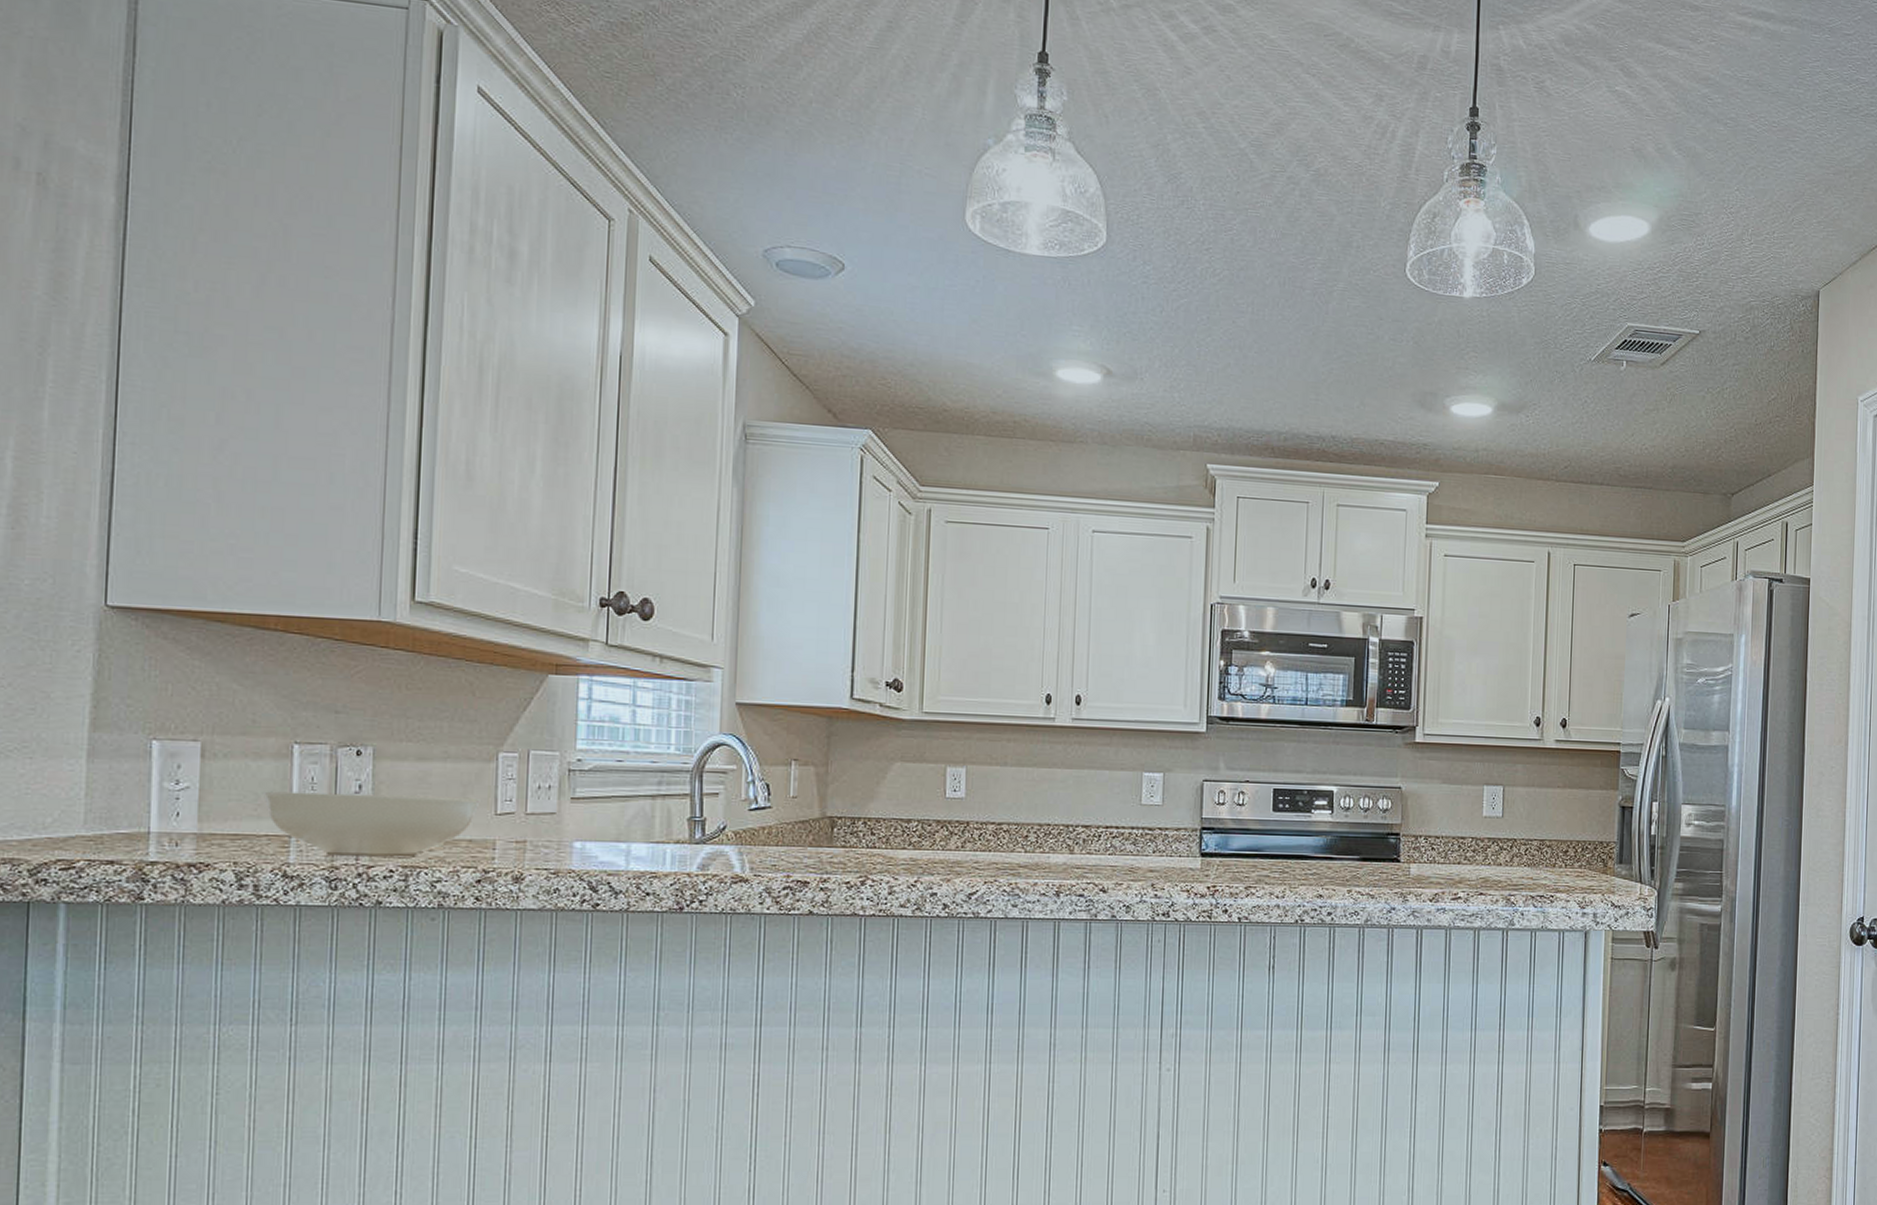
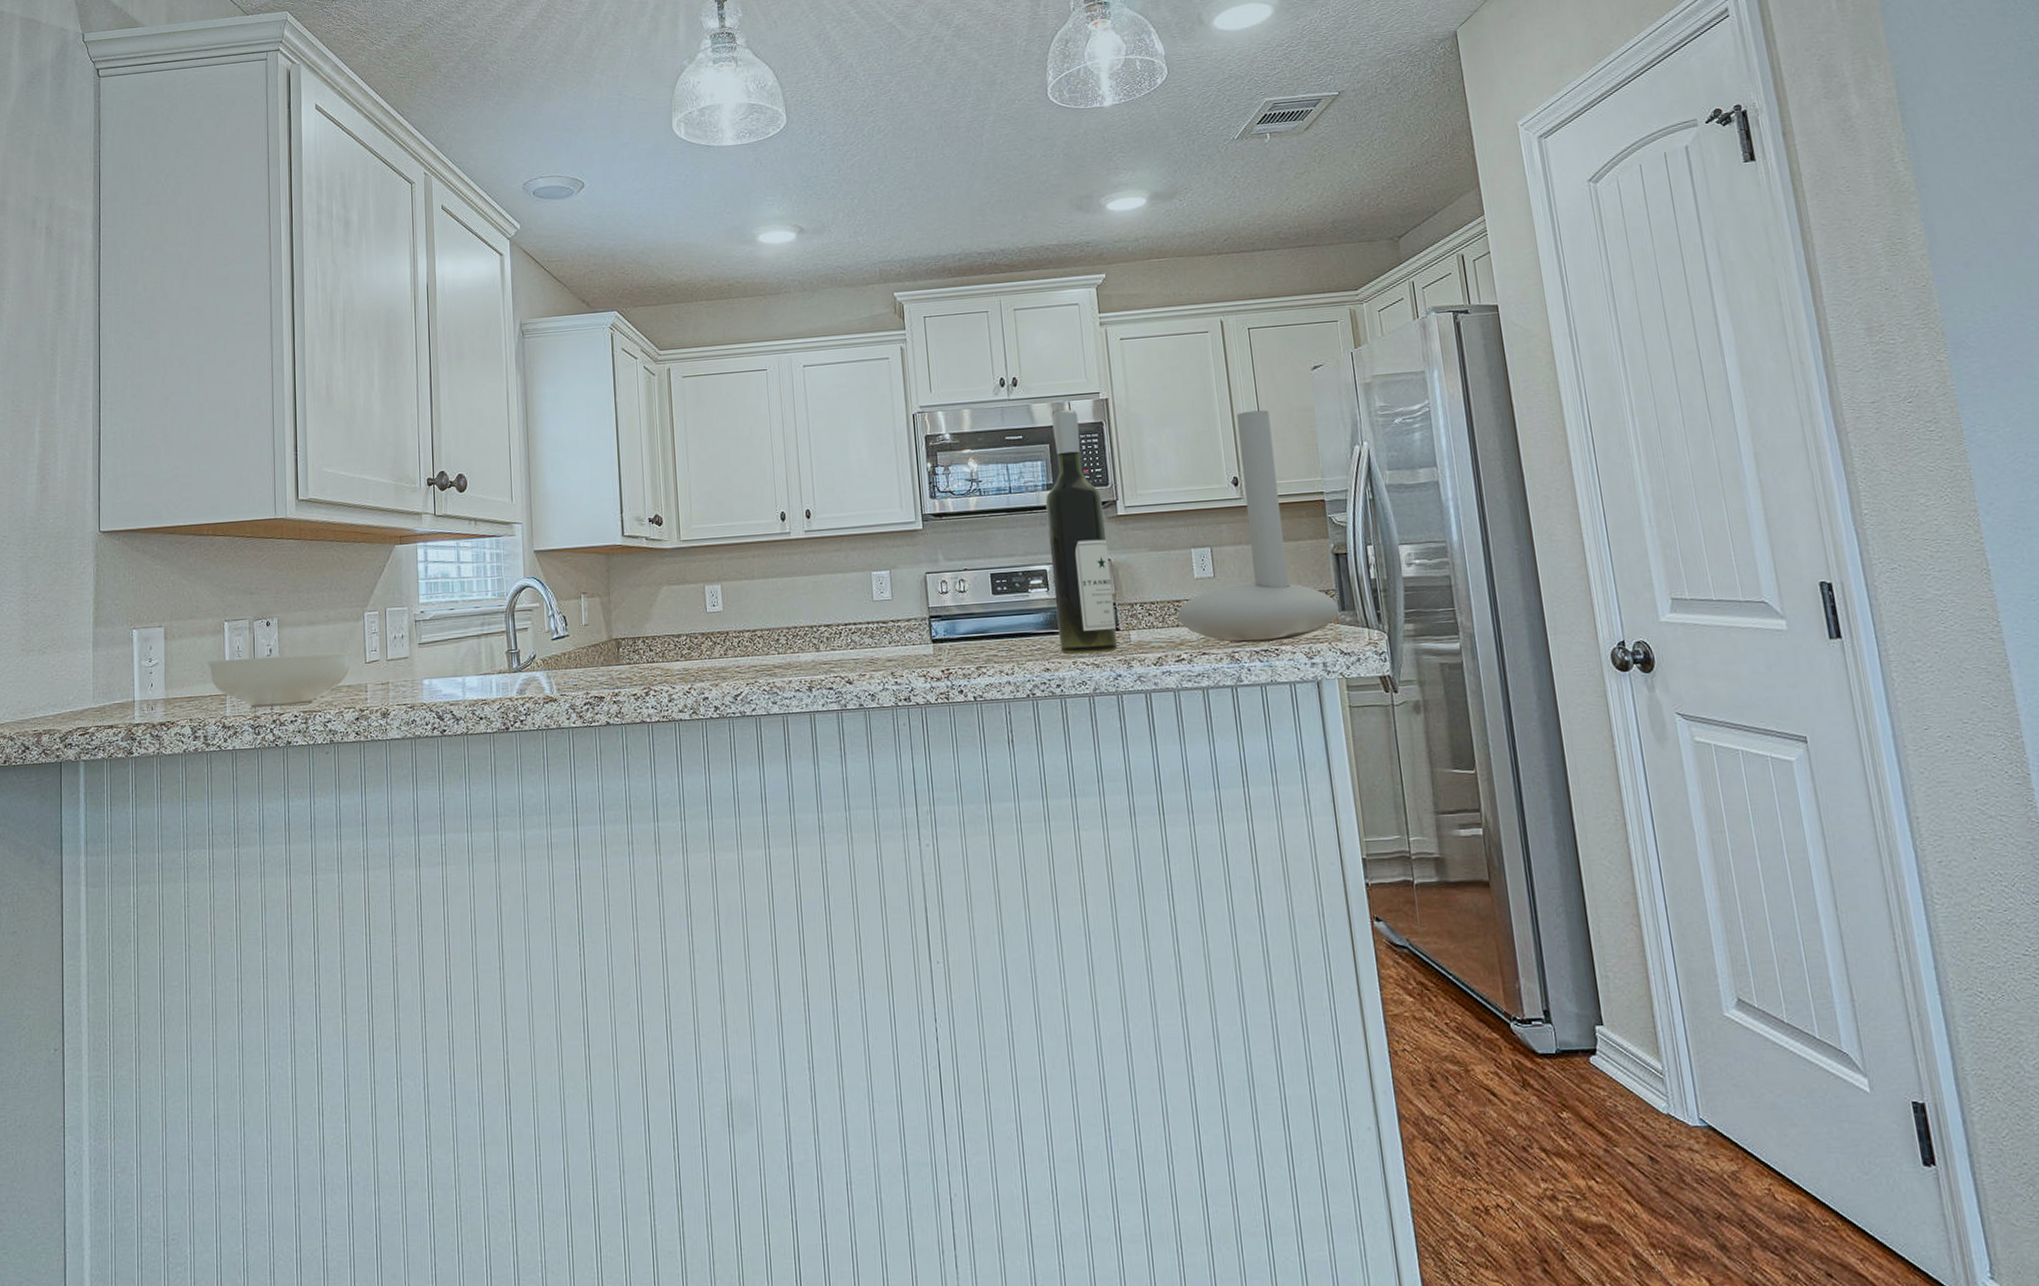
bottle: none [1336,622,1402,884] -> present [1045,409,1118,655]
paper towel holder: none [1460,650,1617,888] -> present [1177,410,1339,643]

